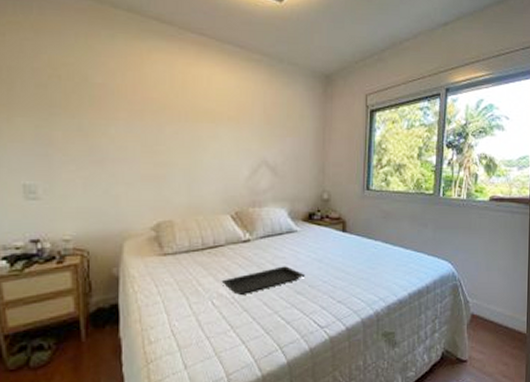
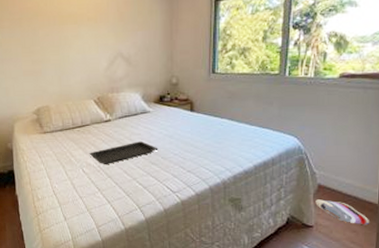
shoe: none [469,330,520,356] -> present [315,199,370,224]

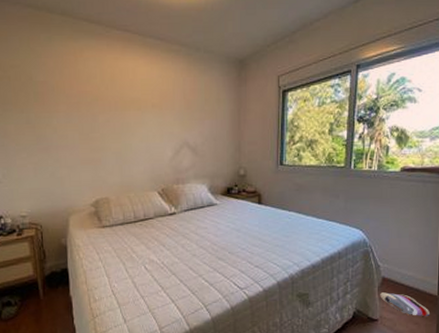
serving tray: present [89,141,158,164] -> none [152,235,226,260]

